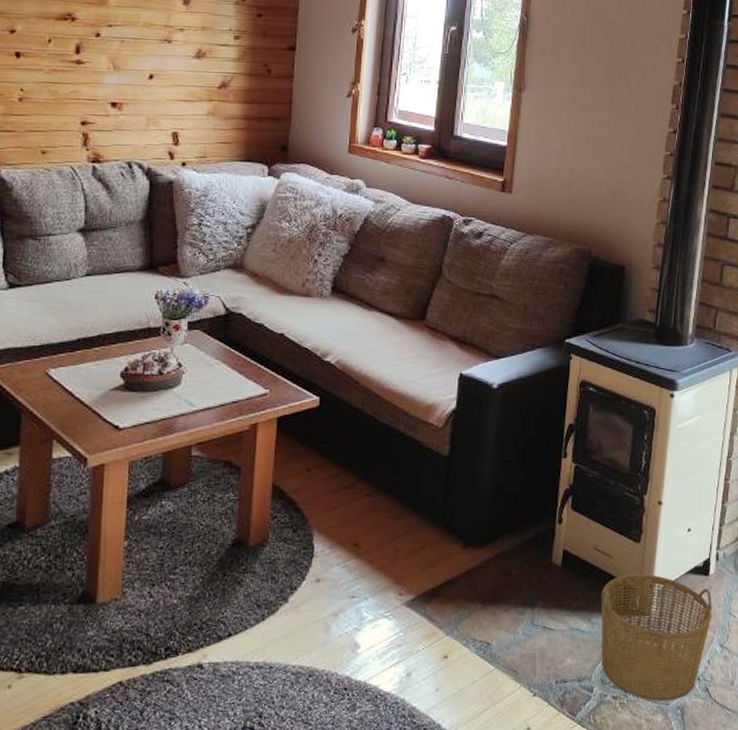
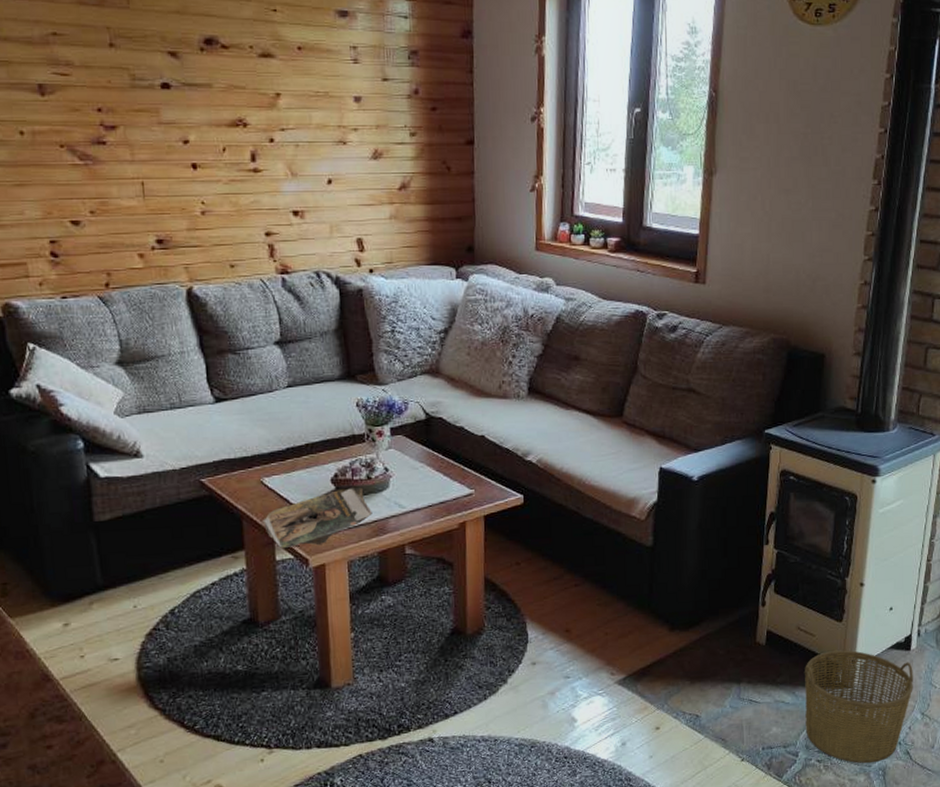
magazine: none [42,382,161,446] -> present [262,486,372,549]

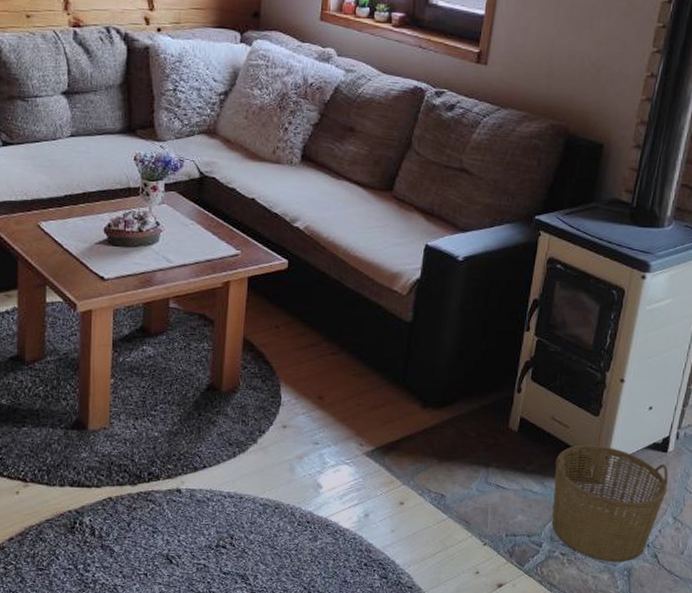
magazine: present [262,486,372,549] -> none [36,238,141,292]

